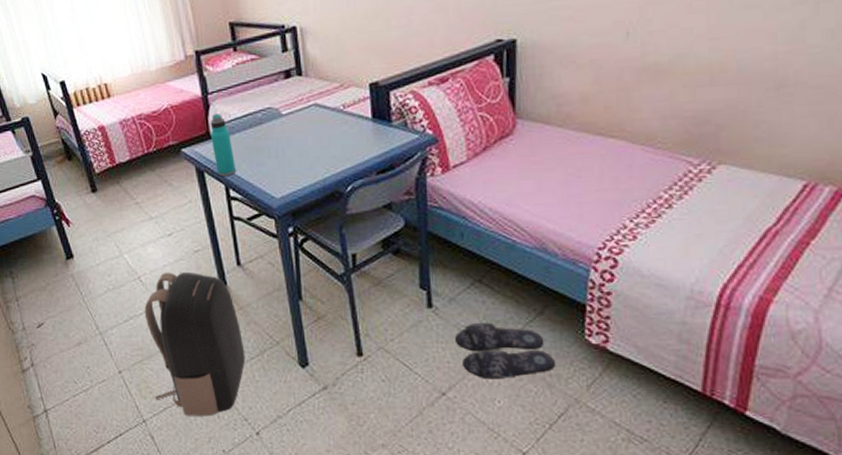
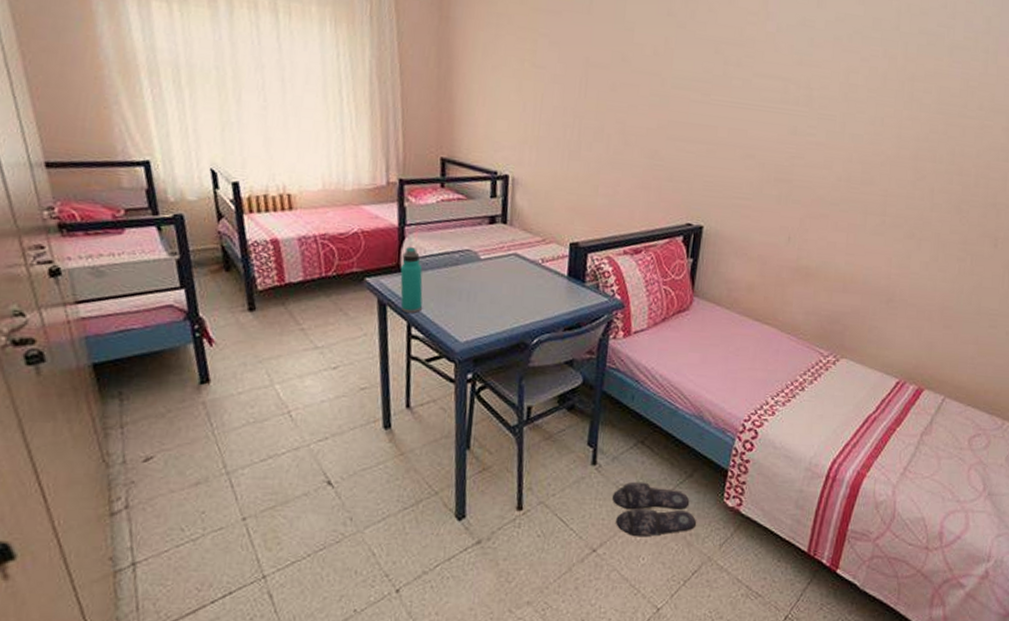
backpack: present [144,271,245,417] -> none [283,408,399,572]

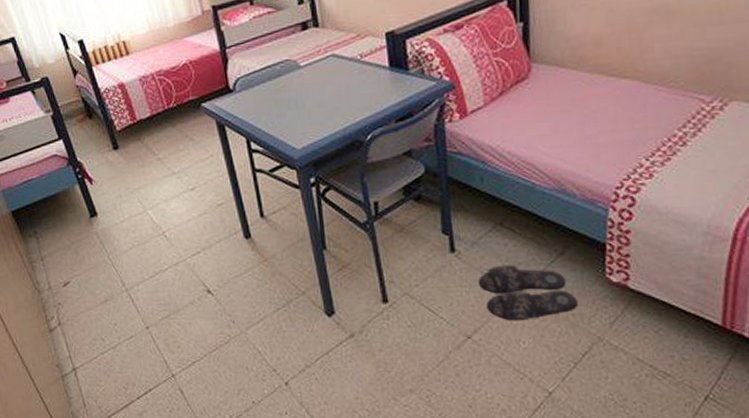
water bottle: present [400,247,423,313] -> none [229,67,257,129]

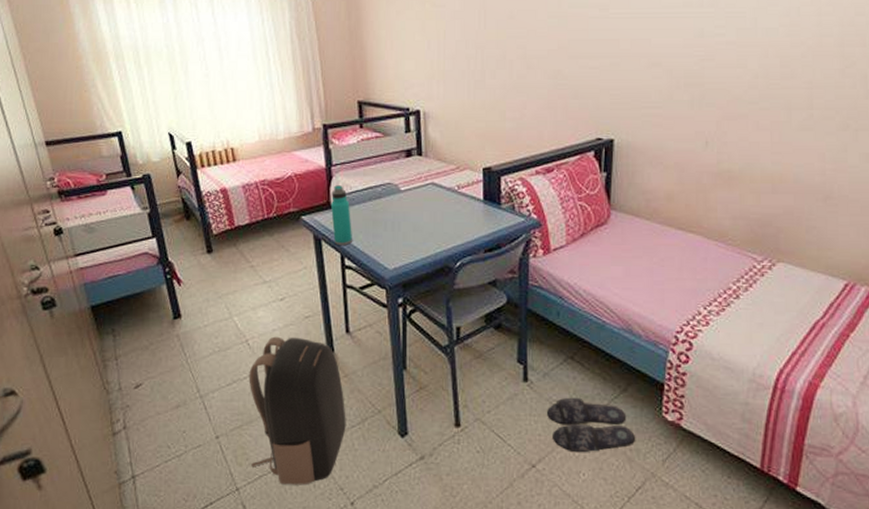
backpack: none [169,225,272,369] -> present [248,336,346,485]
water bottle: none [229,67,257,129] -> present [330,185,353,245]

